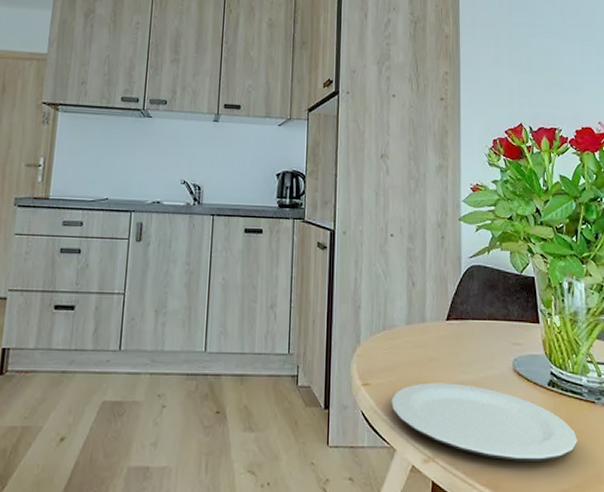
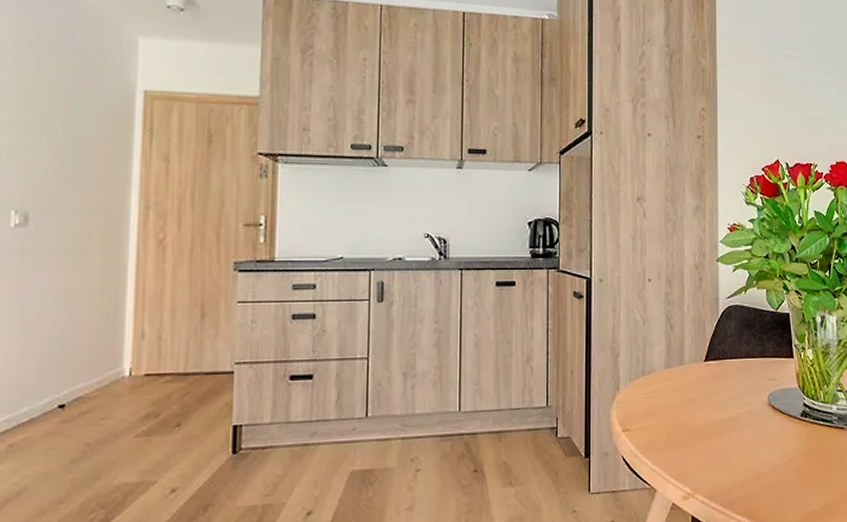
plate: present [391,382,578,461] -> none [651,421,827,490]

